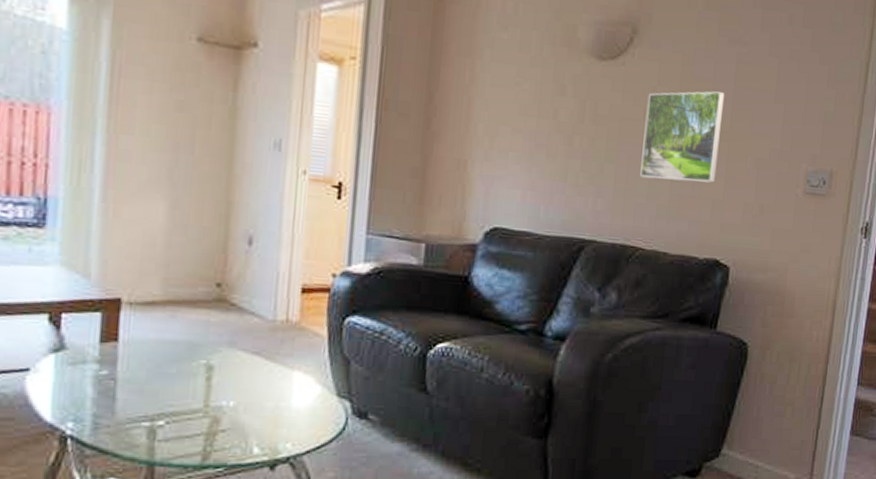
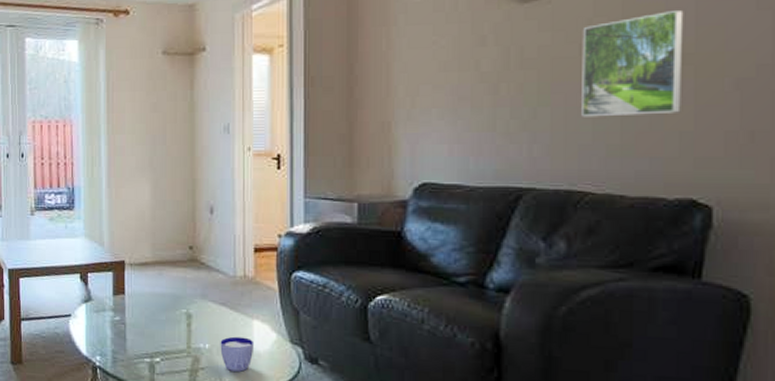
cup: none [248,391,292,433] -> present [220,336,253,373]

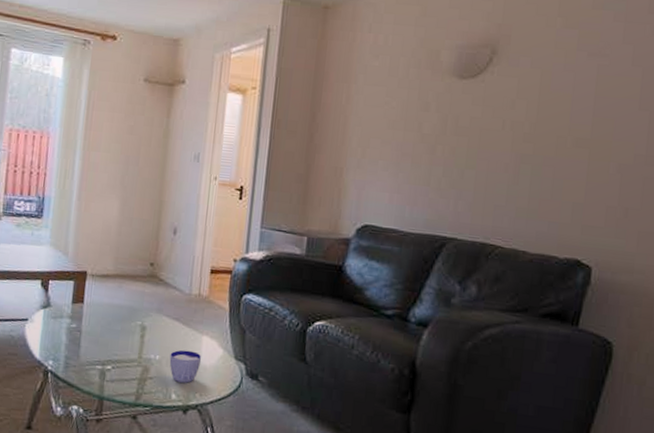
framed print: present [582,9,684,117] -> none [499,101,585,187]

